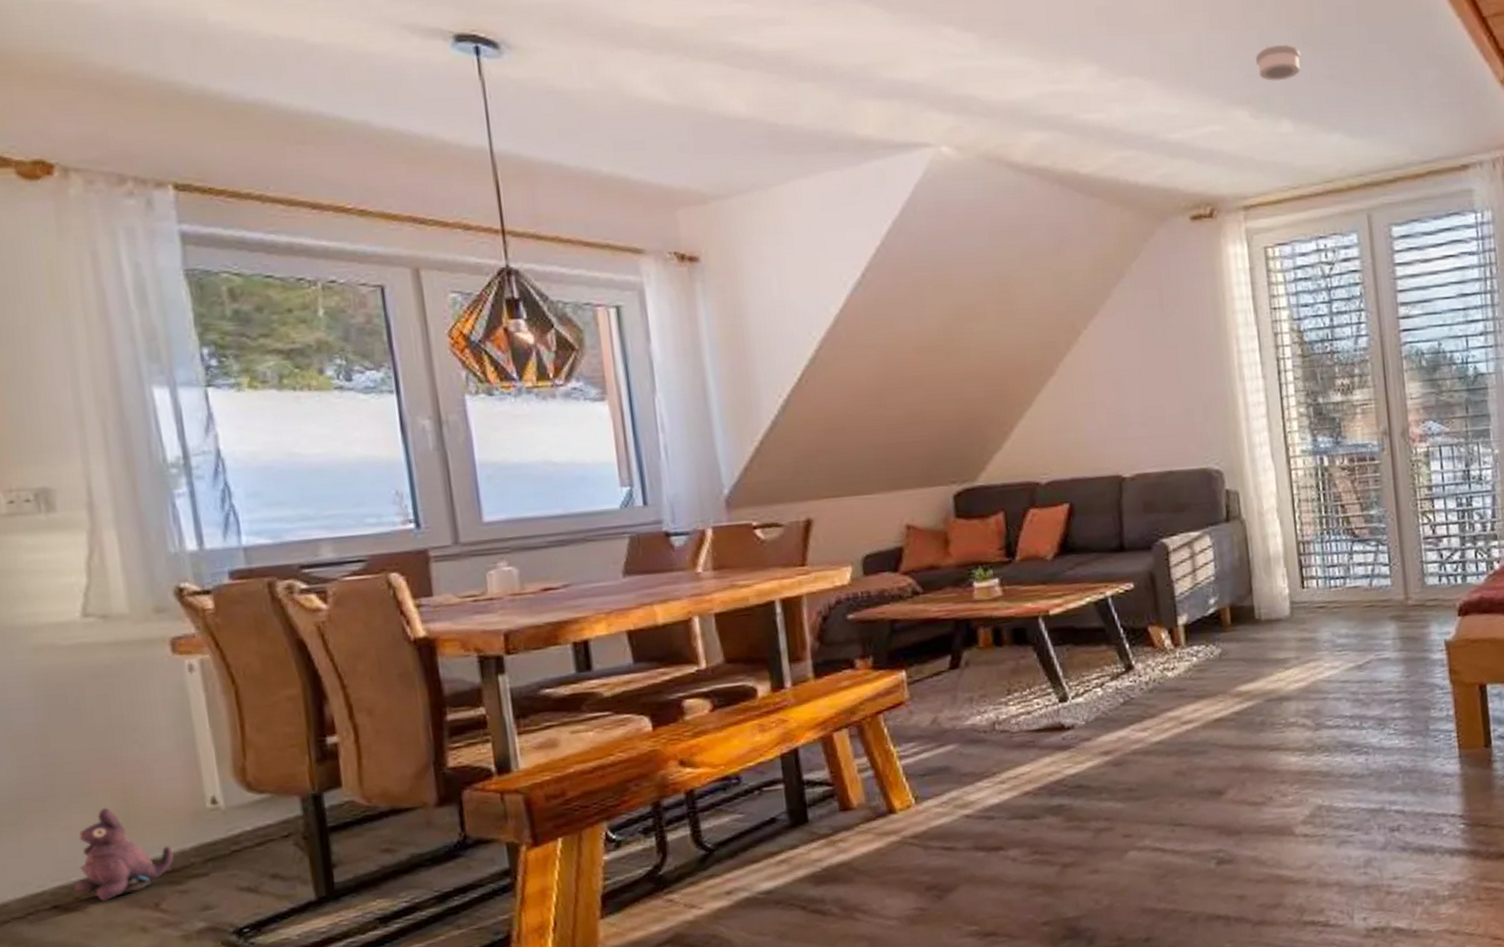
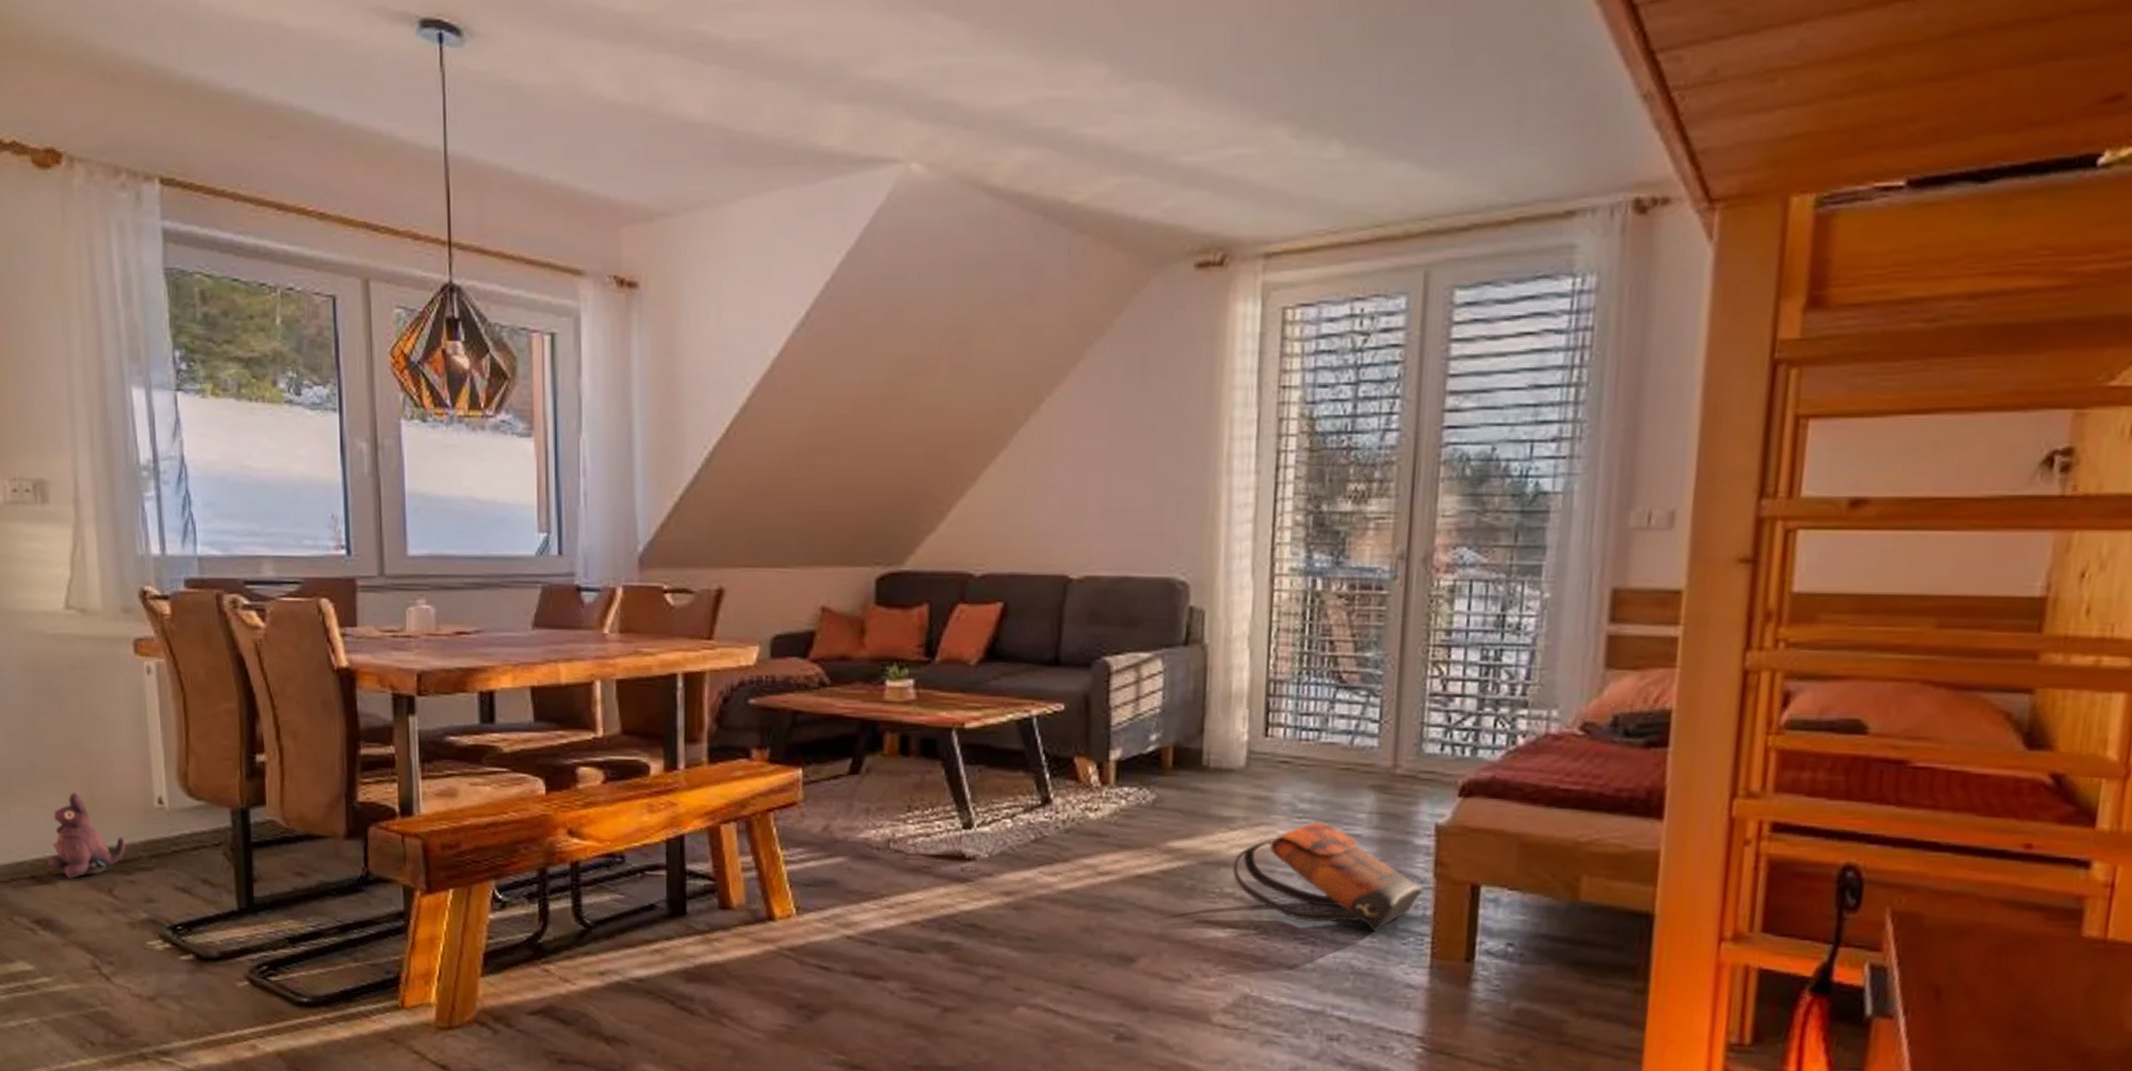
smoke detector: present [1255,44,1301,81] -> none [1308,40,1370,90]
backpack: none [1291,652,1444,736] -> present [1232,822,1423,932]

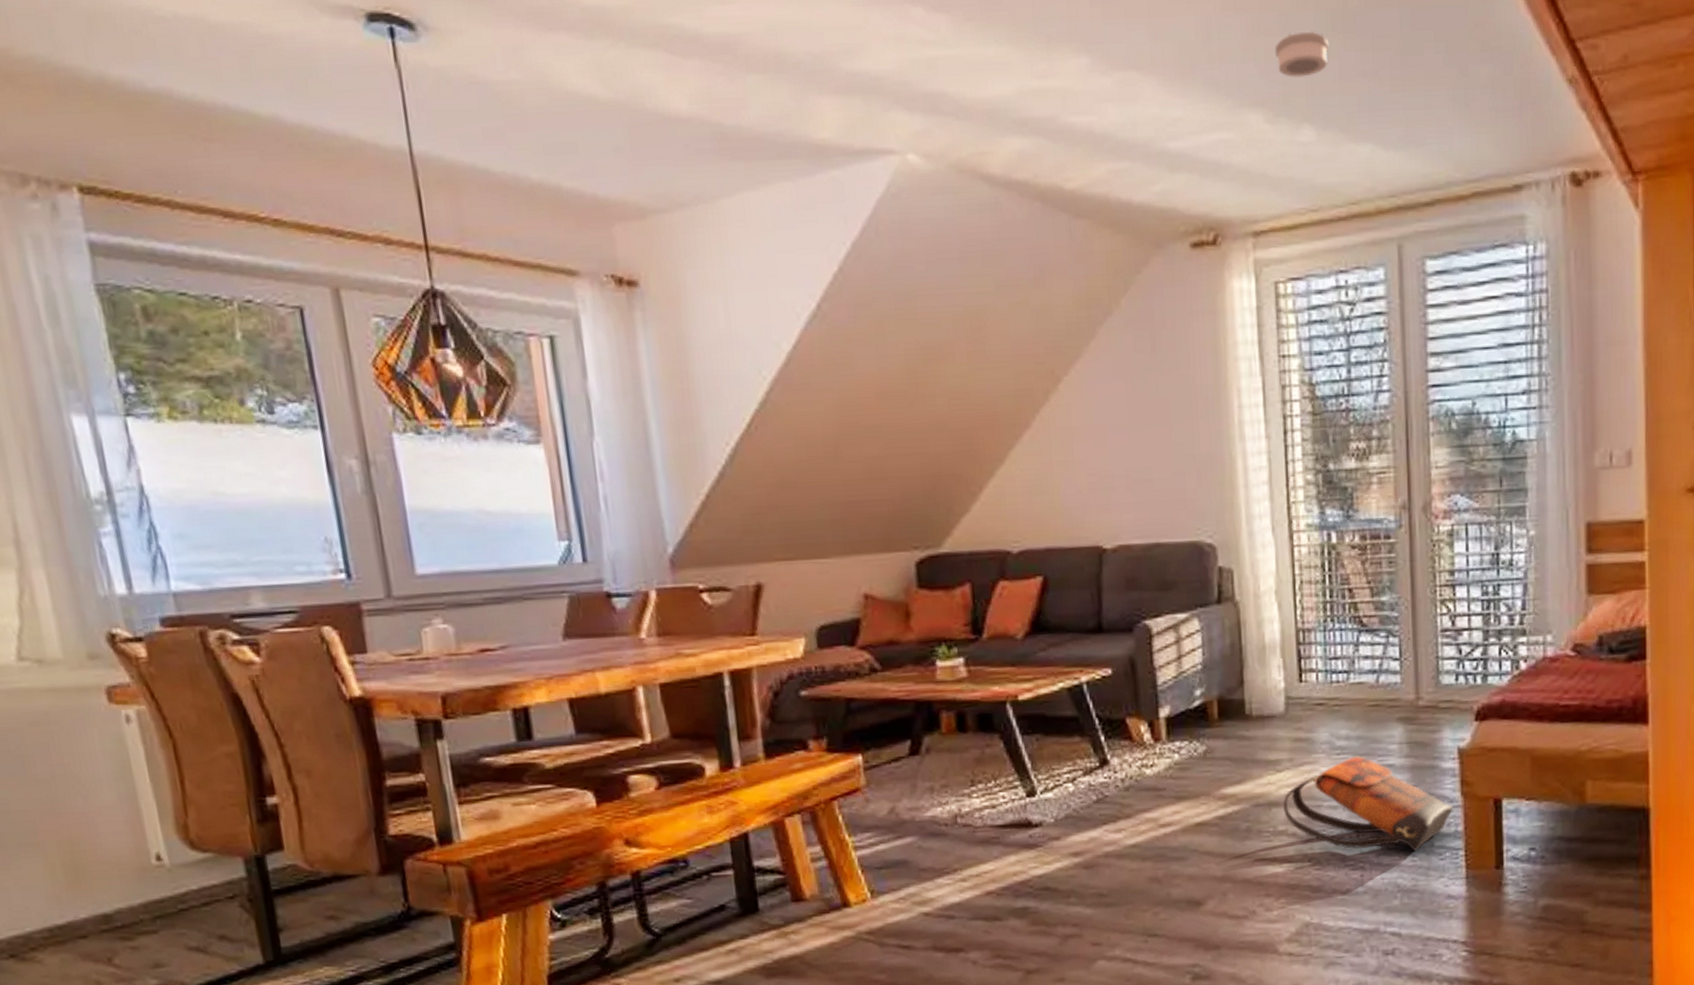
plush toy: present [47,793,126,879] -> none [28,859,123,953]
smoke detector: none [1308,40,1370,90] -> present [1274,31,1330,78]

